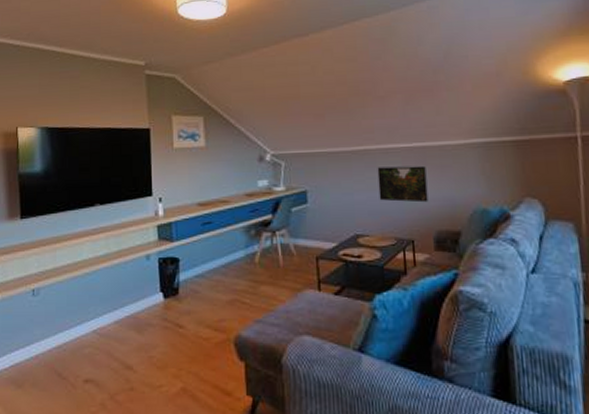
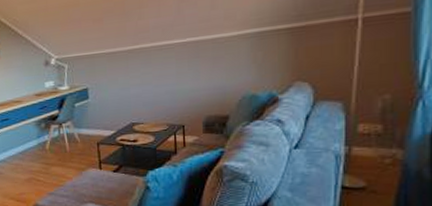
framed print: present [377,165,429,203] -> none [152,58,199,93]

